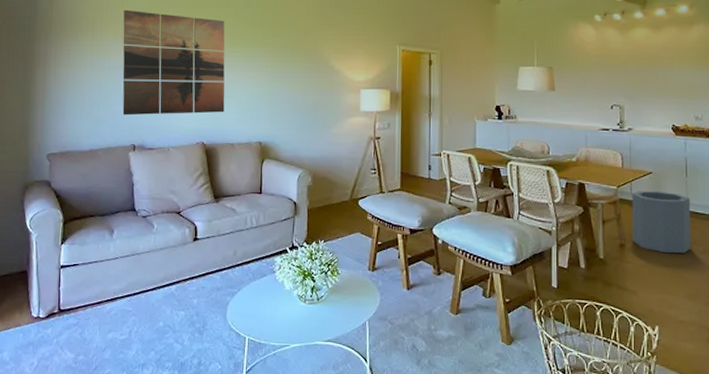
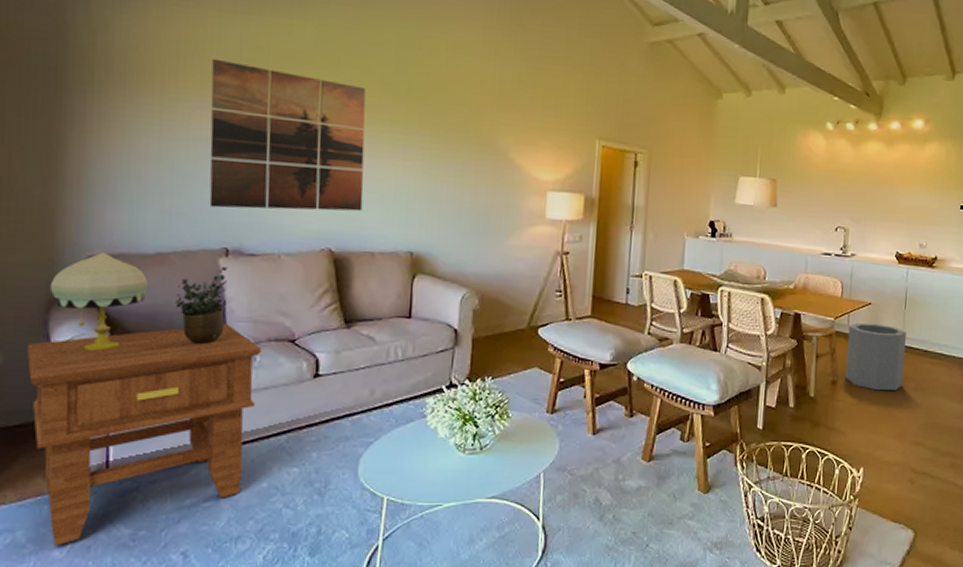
side table: none [11,200,158,364] -> present [27,324,262,546]
table lamp: none [25,150,85,221] -> present [49,252,149,351]
potted plant: none [101,158,135,216] -> present [175,267,227,345]

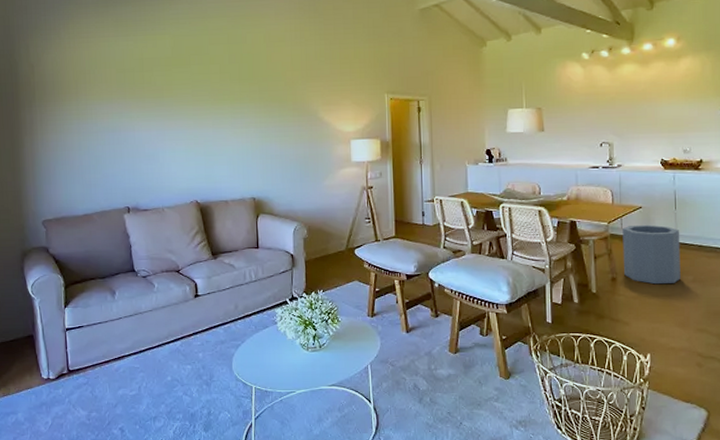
side table: present [27,324,262,546] -> none [13,261,158,423]
table lamp: present [49,252,149,351] -> none [22,216,82,286]
potted plant: present [175,267,227,345] -> none [99,220,132,278]
wall art: present [209,58,366,212] -> none [107,71,216,178]

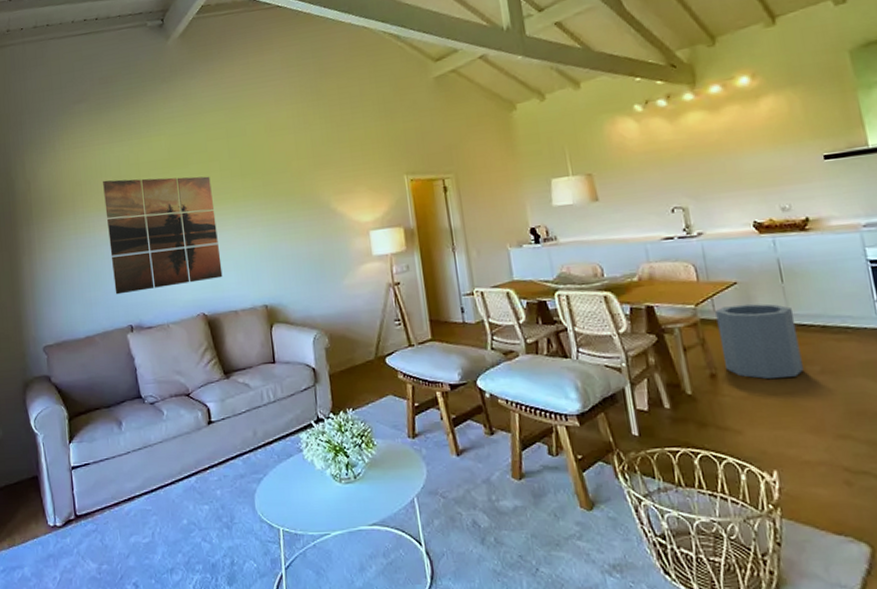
wall art: none [107,71,216,178] -> present [103,176,223,295]

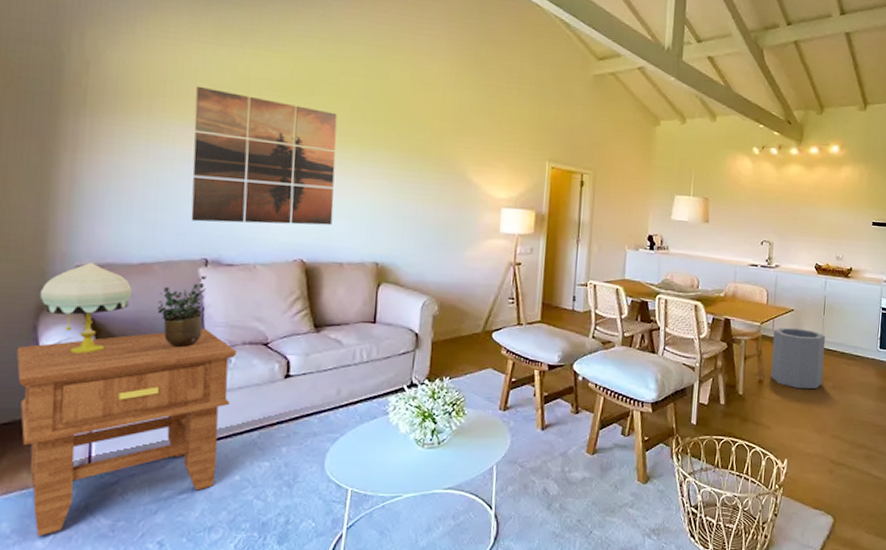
side table: none [15,386,169,579] -> present [17,328,237,536]
table lamp: none [23,341,84,420] -> present [39,262,133,354]
potted plant: none [102,340,139,407] -> present [157,276,207,348]

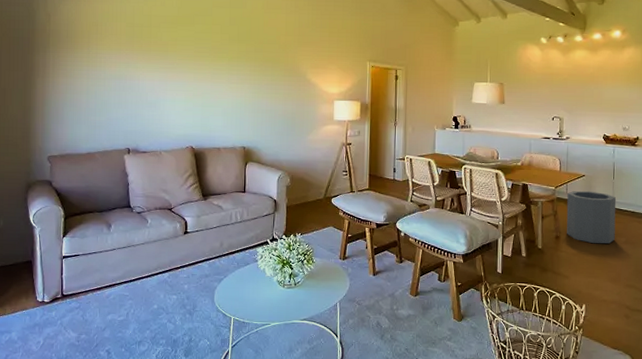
side table: present [17,328,237,536] -> none [16,198,152,343]
table lamp: present [39,262,133,354] -> none [27,153,83,217]
potted plant: present [157,276,207,348] -> none [99,161,129,213]
wall art: present [191,86,337,226] -> none [117,25,212,122]

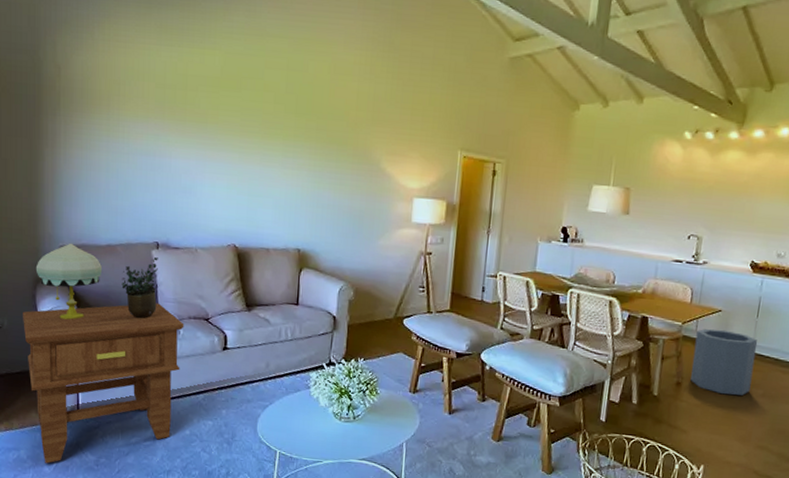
side table: none [16,198,152,343] -> present [23,303,184,464]
table lamp: none [27,153,83,217] -> present [35,243,103,320]
potted plant: none [99,161,129,213] -> present [122,257,158,319]

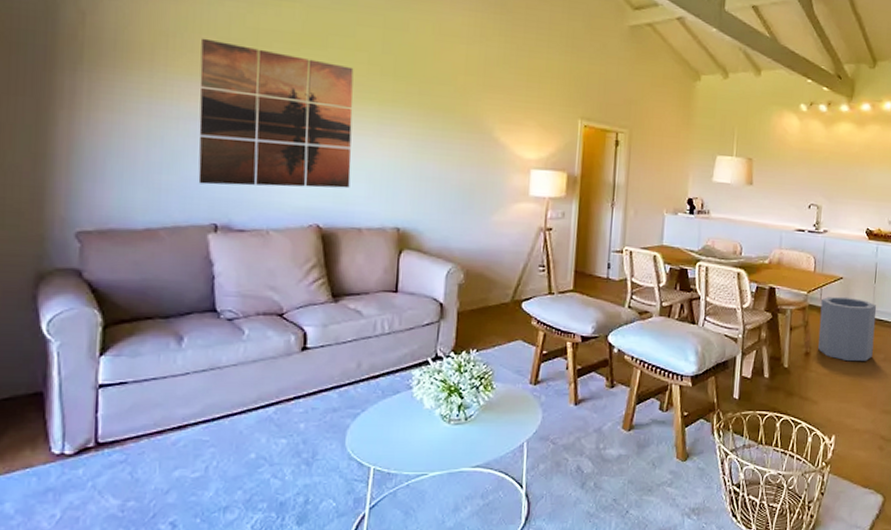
side table: present [23,303,184,464] -> none [16,298,251,517]
table lamp: present [35,243,103,320] -> none [38,227,138,325]
potted plant: present [122,257,158,319] -> none [164,242,216,319]
wall art: none [143,85,263,214] -> present [198,38,354,189]

